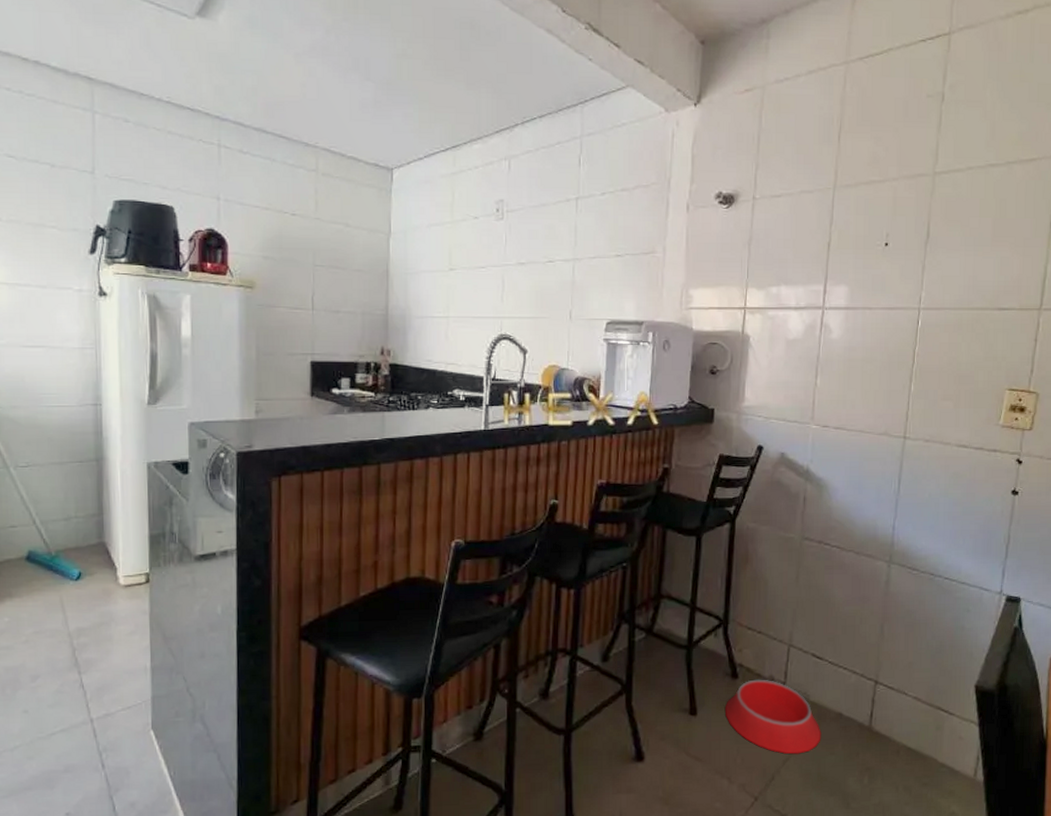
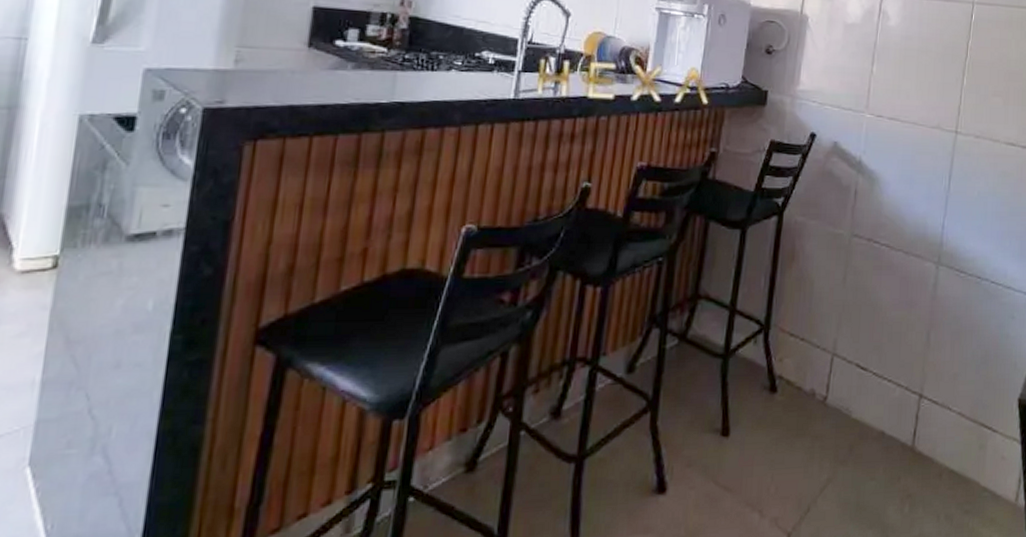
pet bowl: present [724,679,822,754] -> none [760,393,863,481]

